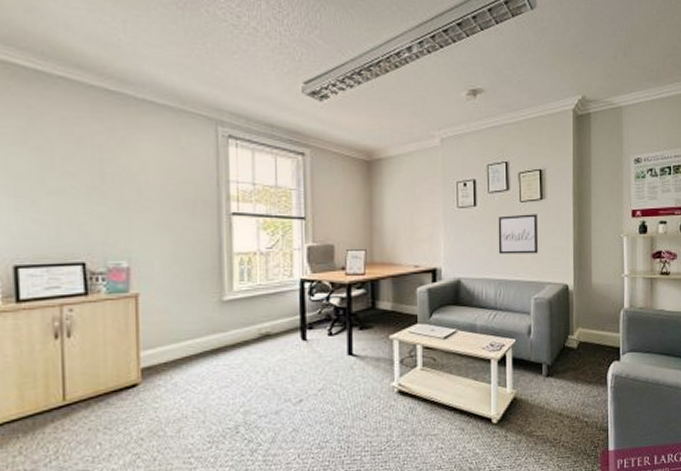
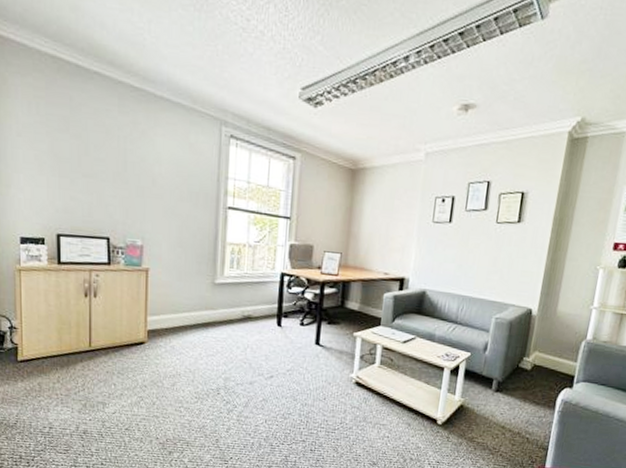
wall art: present [498,214,539,255] -> none [466,234,512,276]

